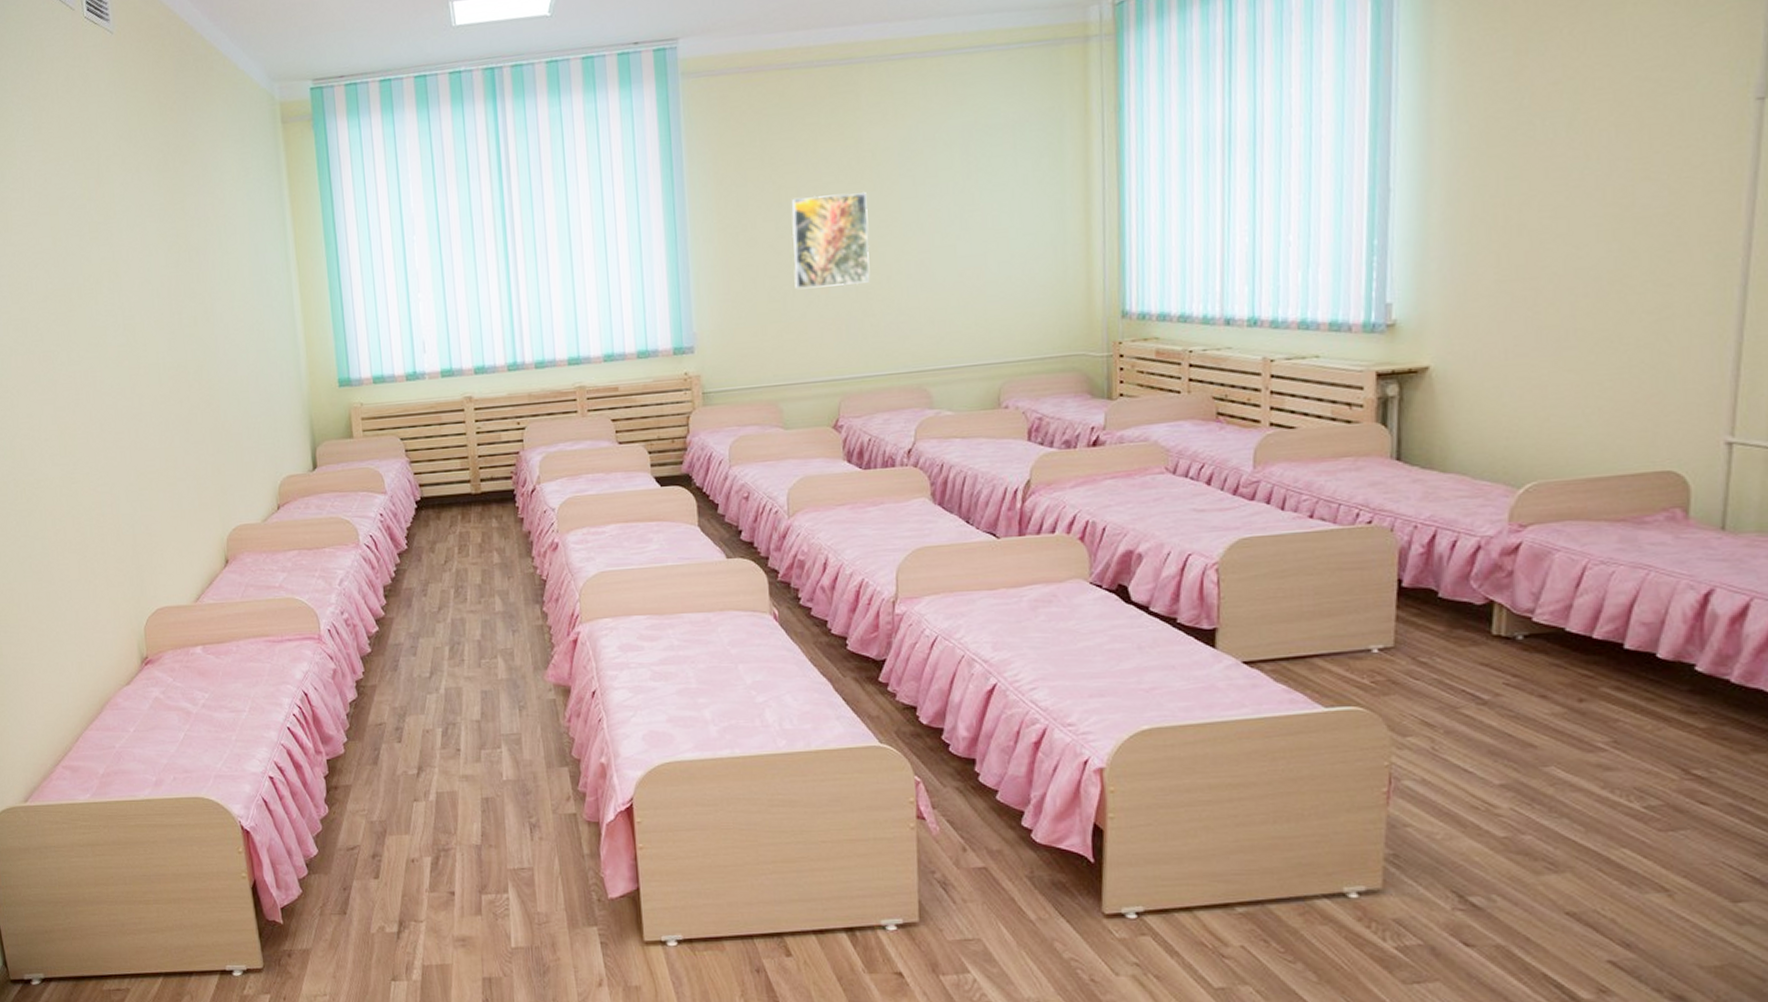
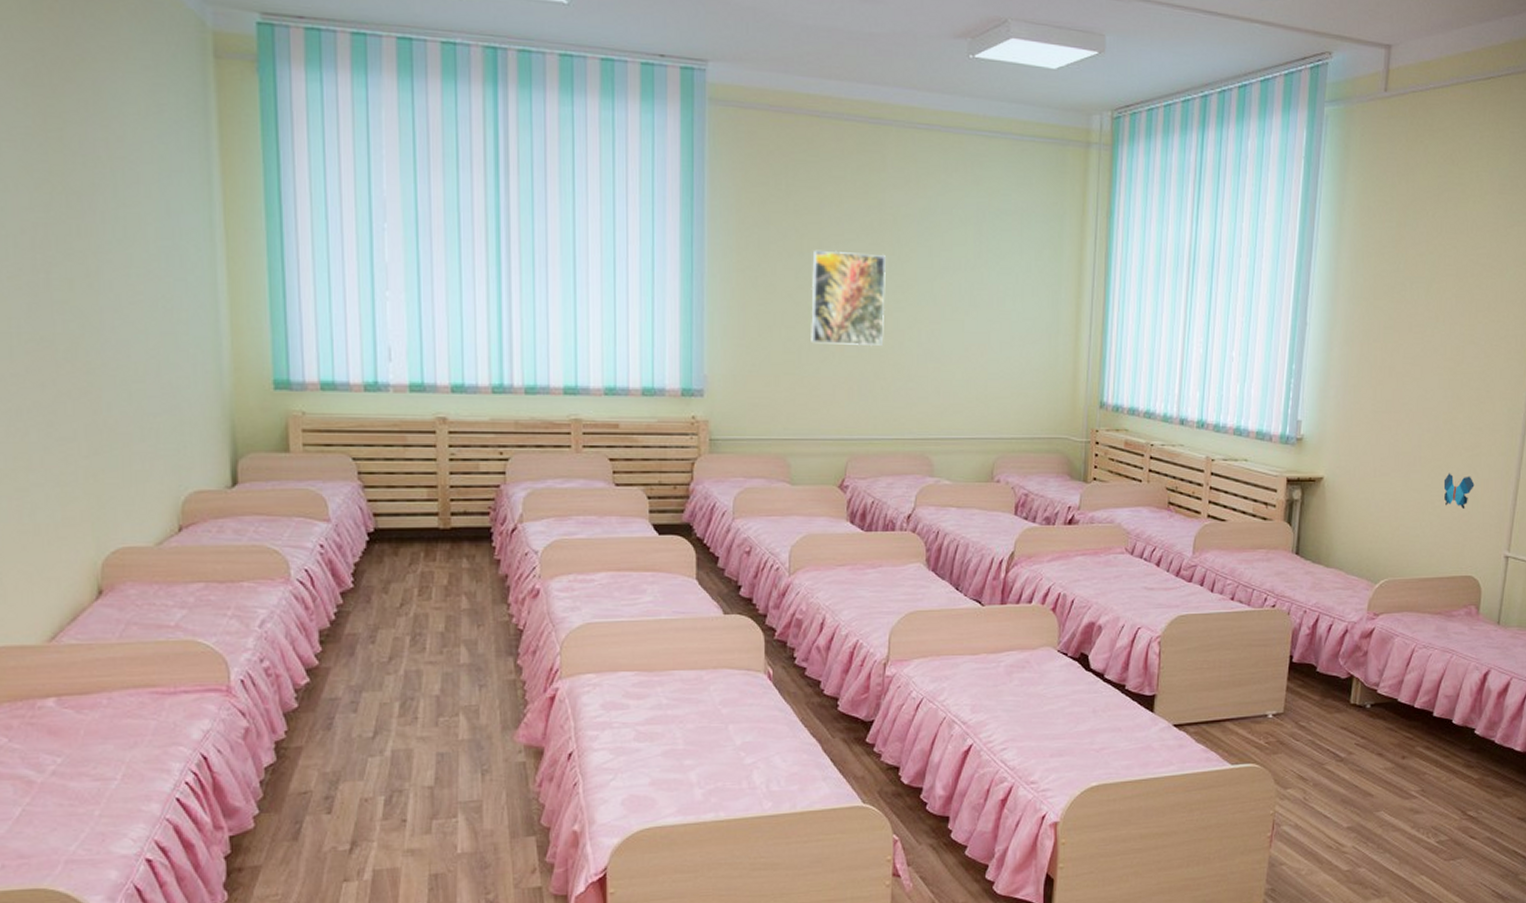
decorative butterfly: none [1615,344,1667,387] -> present [1443,473,1475,509]

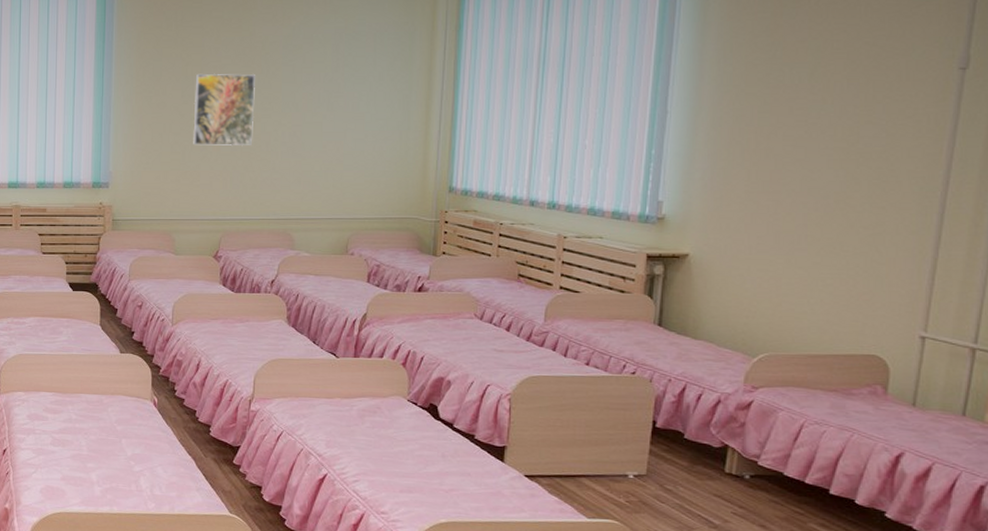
decorative butterfly: present [1443,473,1475,509] -> none [836,251,877,287]

